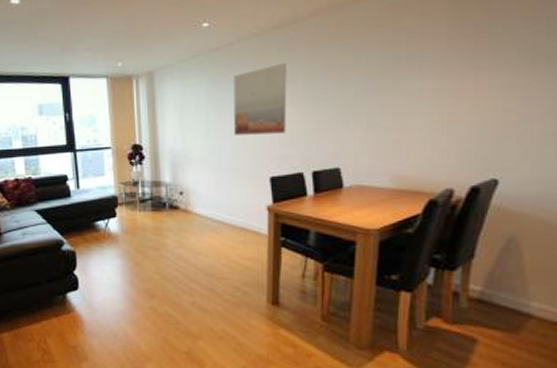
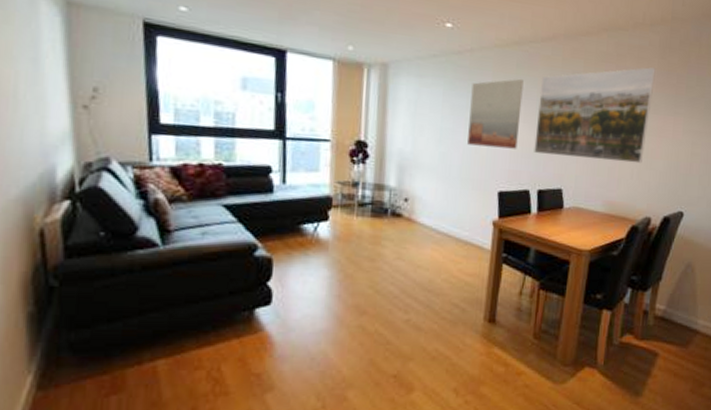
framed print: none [304,20,445,135] -> present [534,67,656,164]

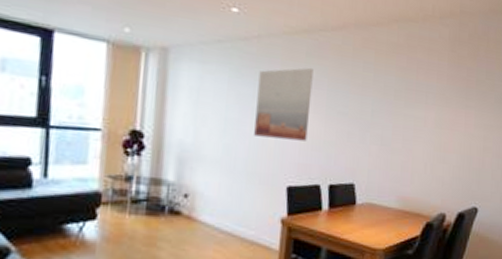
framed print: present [534,67,656,164] -> none [325,59,446,158]

